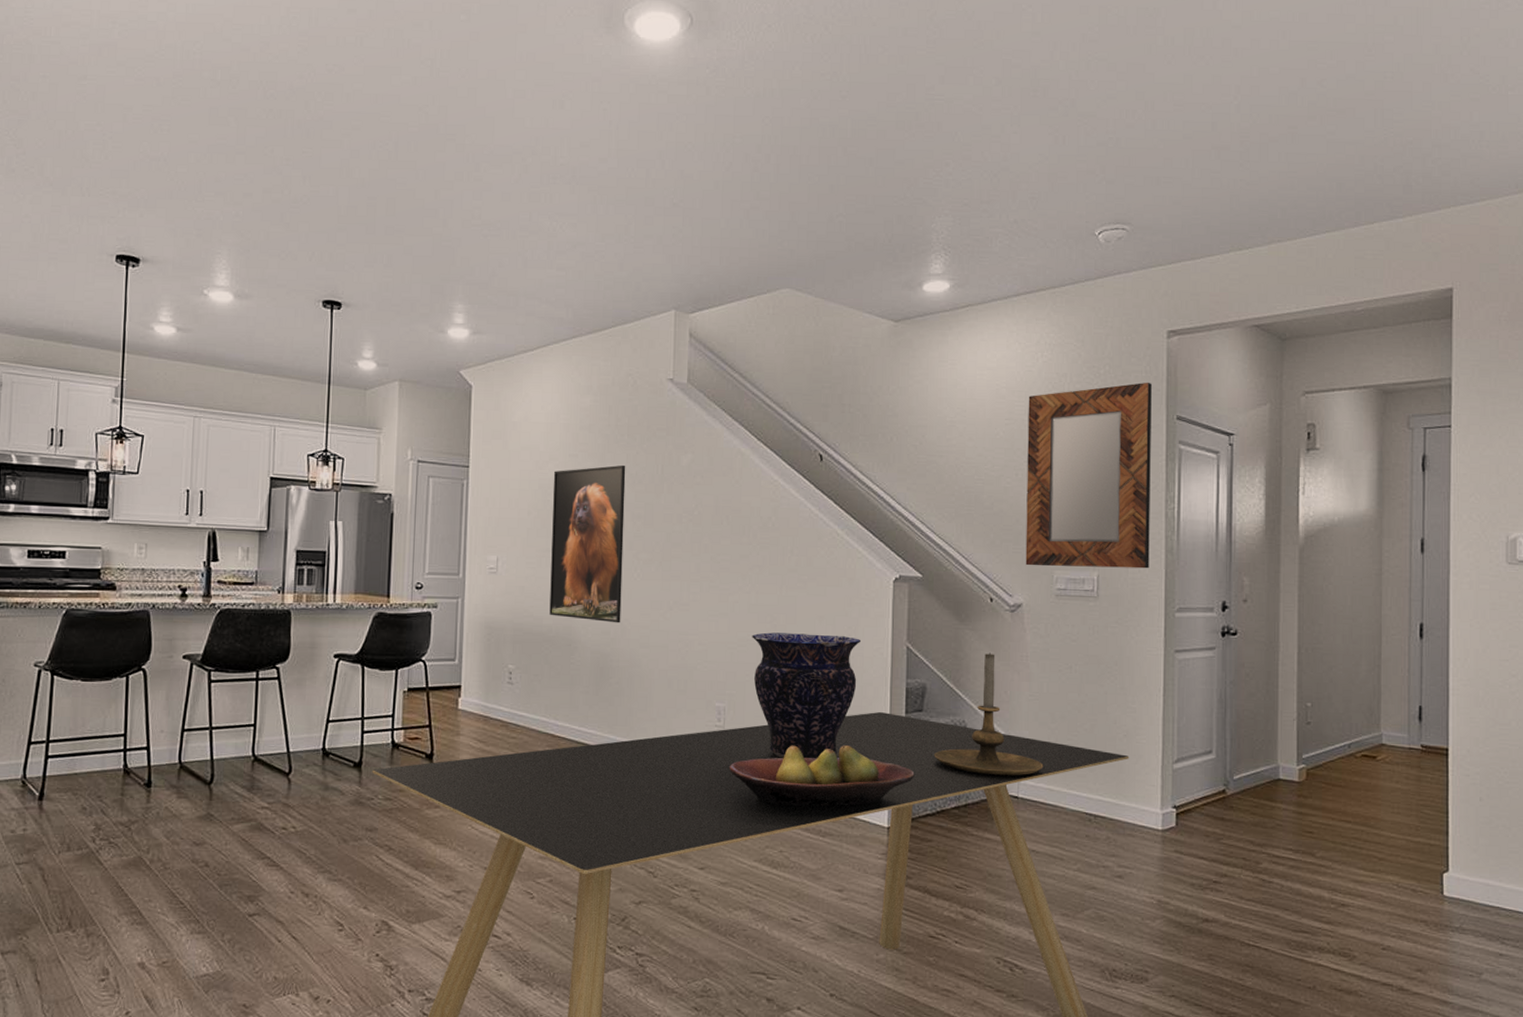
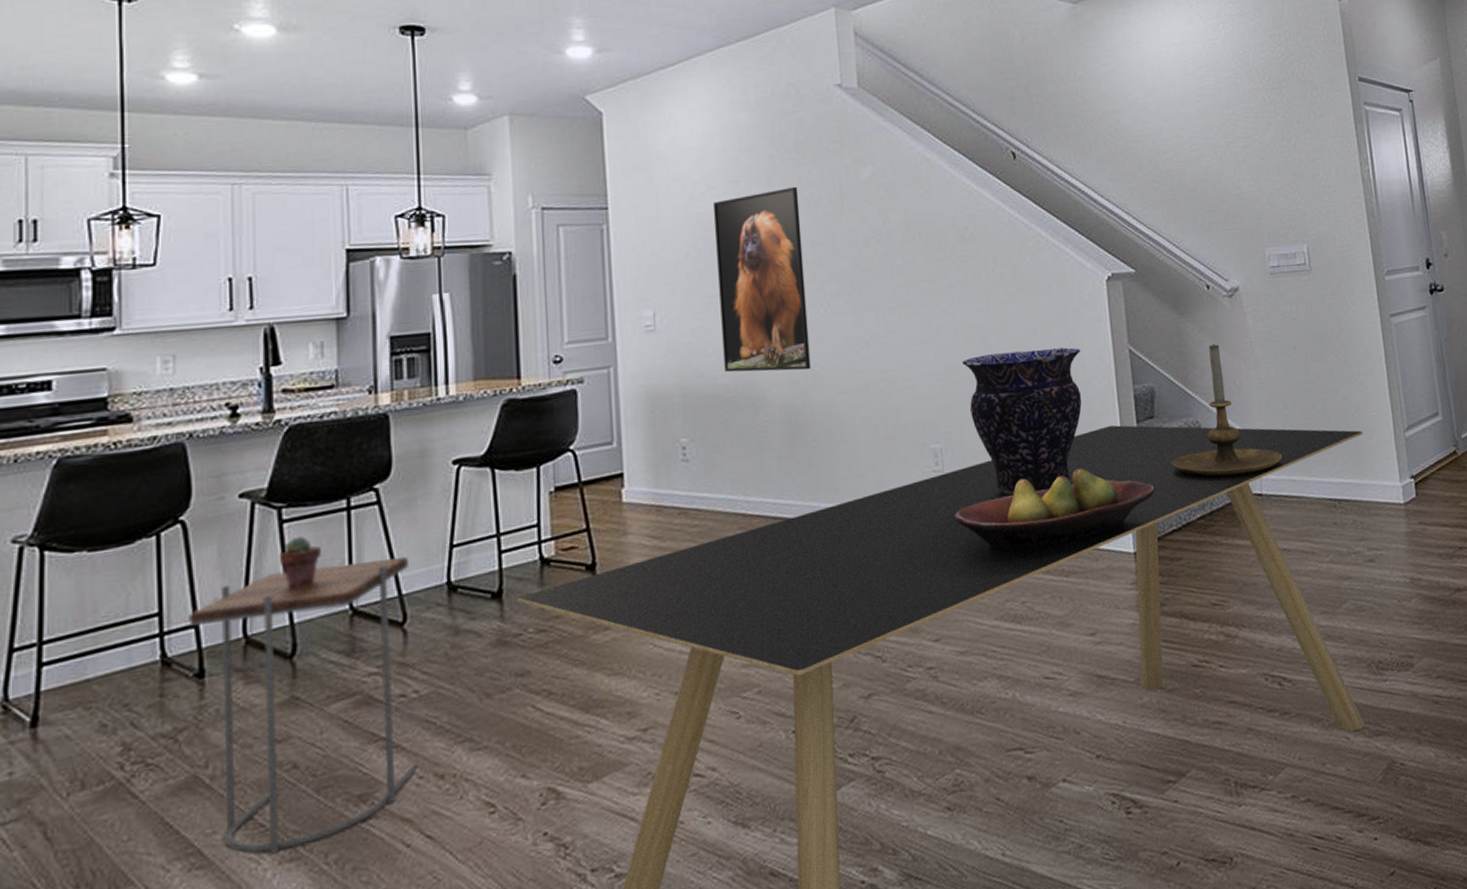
side table: none [143,719,296,926] -> present [189,557,418,855]
potted succulent: none [206,695,236,732] -> present [279,536,321,587]
home mirror: present [1025,382,1152,569] -> none [1216,45,1355,247]

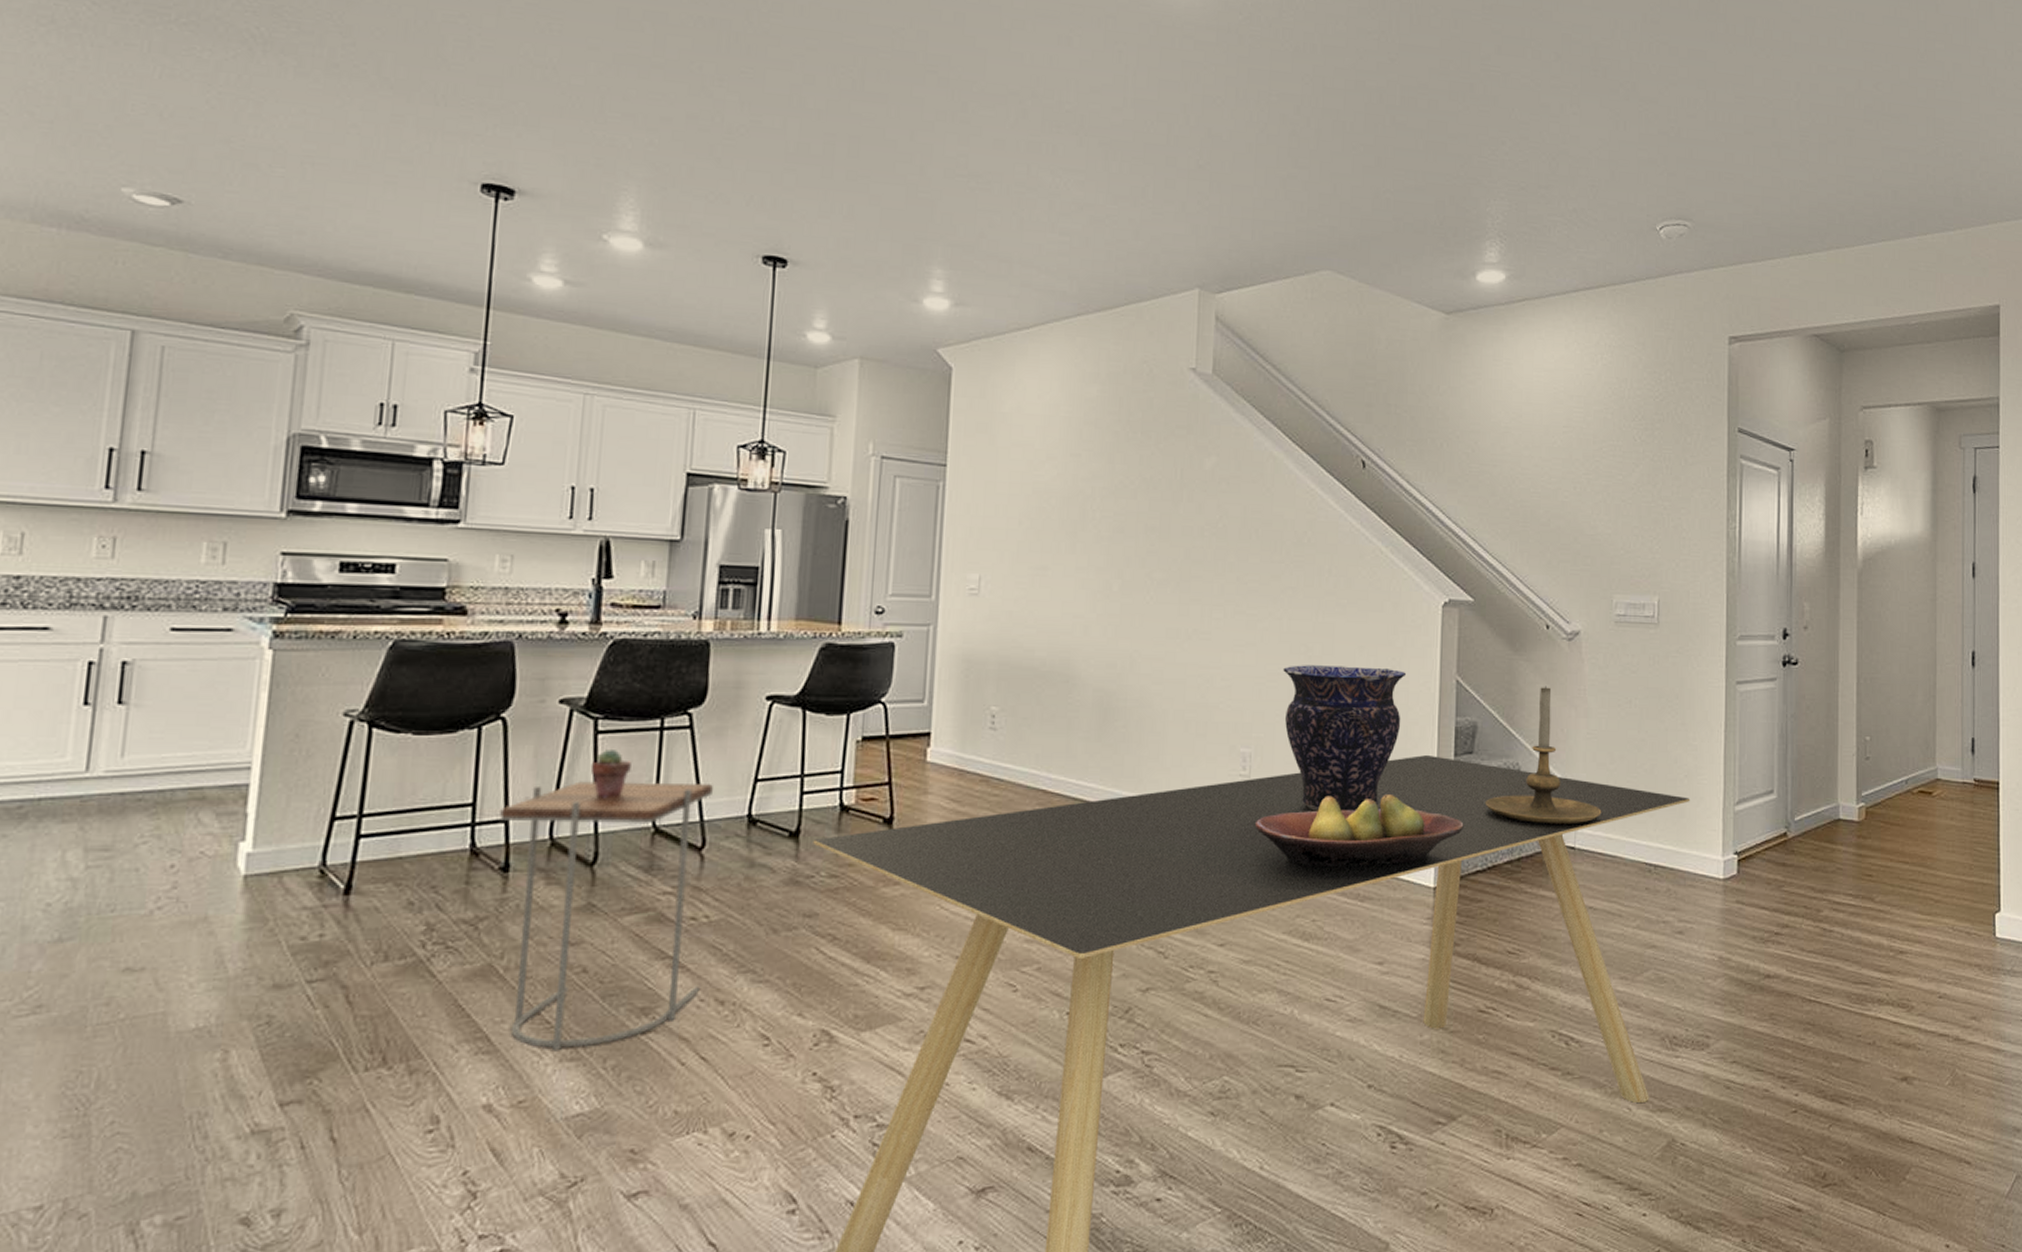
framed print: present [712,186,811,373] -> none [1043,467,1139,655]

